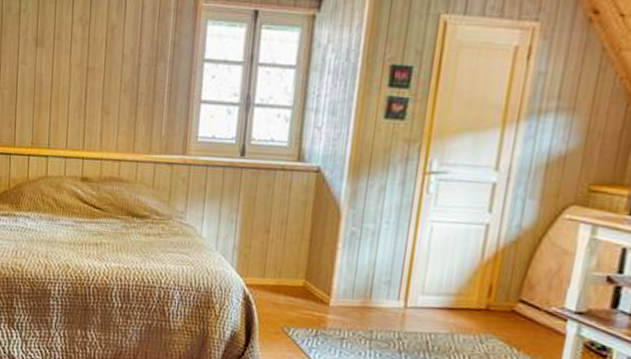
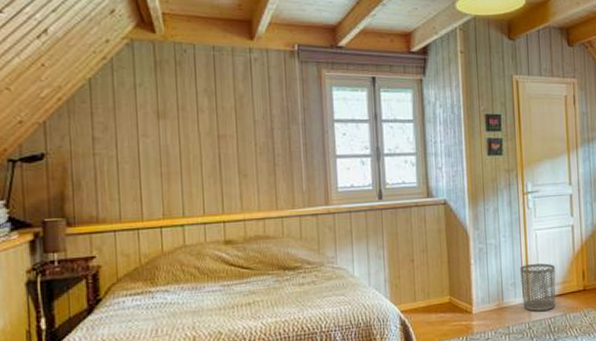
waste bin: none [396,262,451,324] -> present [520,263,556,311]

